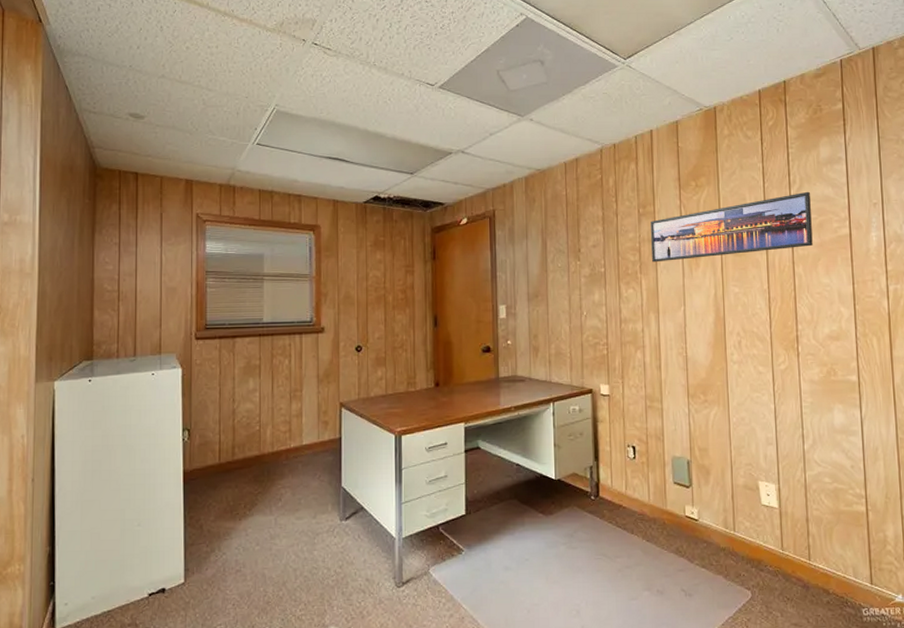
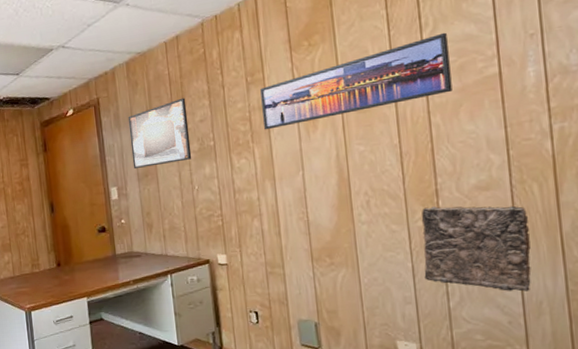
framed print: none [522,221,583,288] -> present [128,98,192,169]
relief panel: none [784,352,870,438] -> present [421,205,531,292]

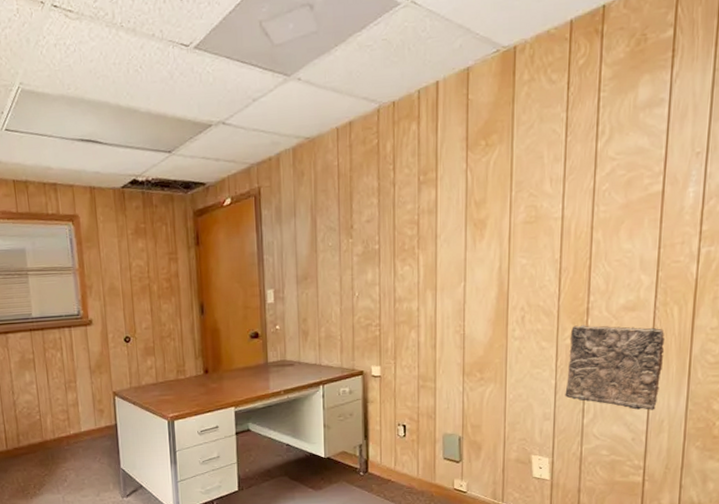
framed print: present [128,98,192,169] -> none [290,194,355,270]
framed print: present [260,32,453,130] -> none [432,143,620,236]

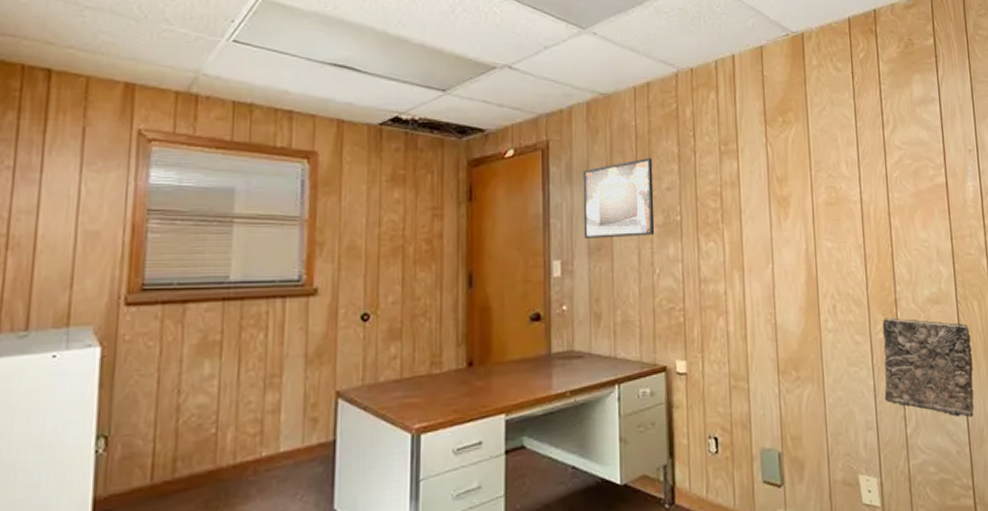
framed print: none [290,194,355,270] -> present [582,158,655,238]

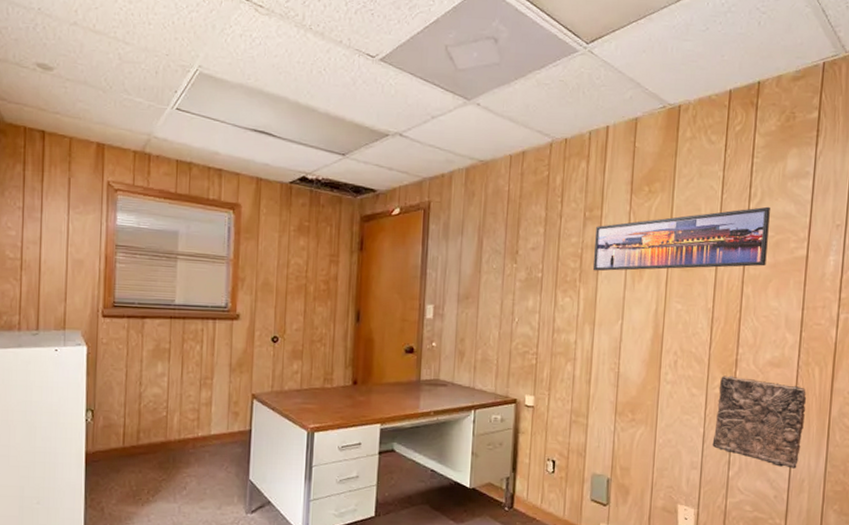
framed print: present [582,158,655,238] -> none [454,220,521,289]
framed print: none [733,133,909,210] -> present [593,206,770,271]

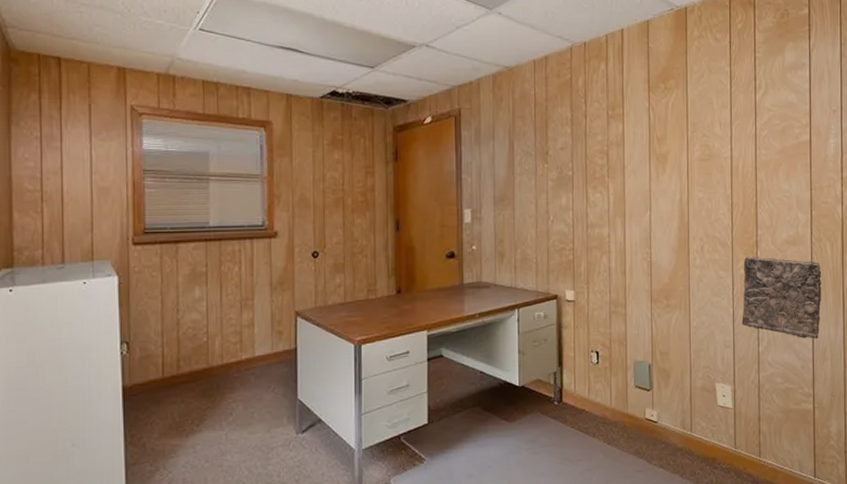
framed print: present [593,206,770,271] -> none [619,97,775,166]

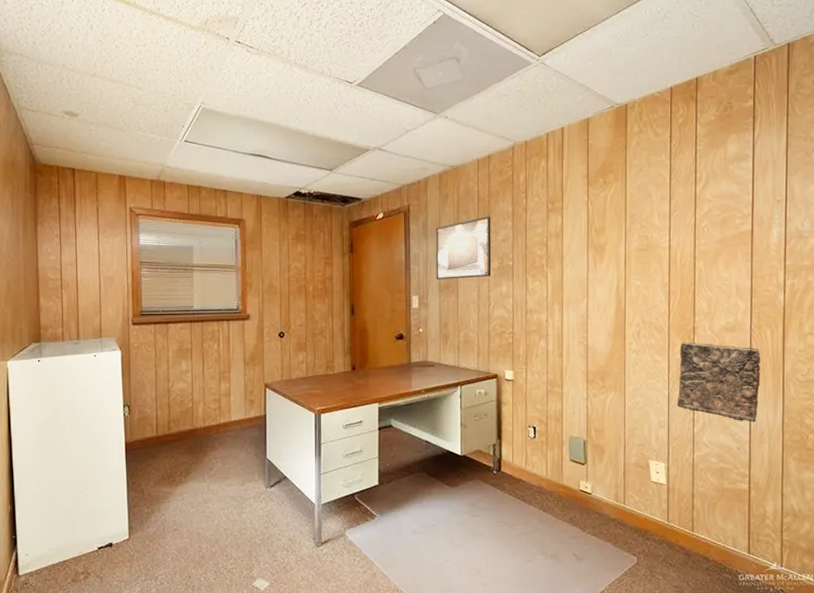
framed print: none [489,122,550,191] -> present [435,216,491,279]

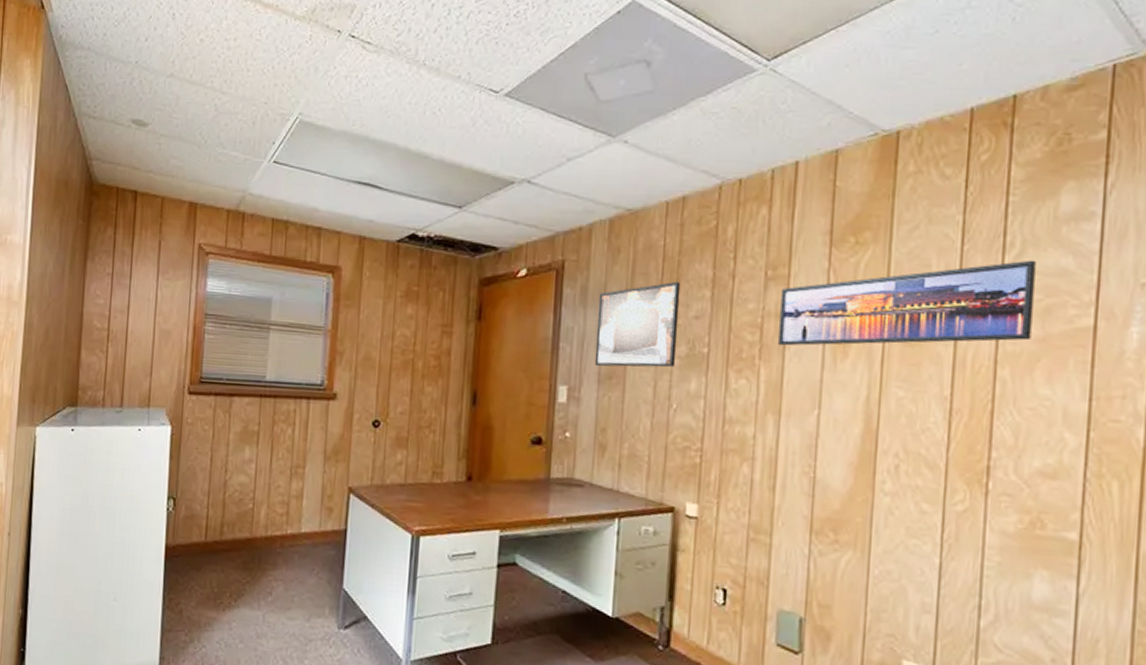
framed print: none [558,188,715,257] -> present [778,260,1036,346]
relief panel: present [677,342,761,422] -> none [953,487,1100,623]

